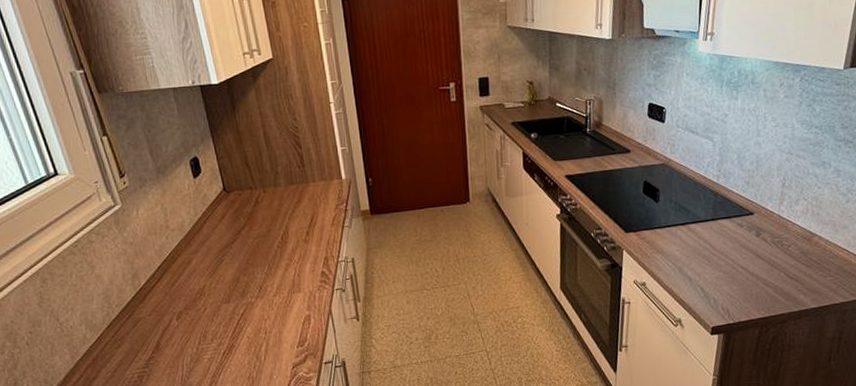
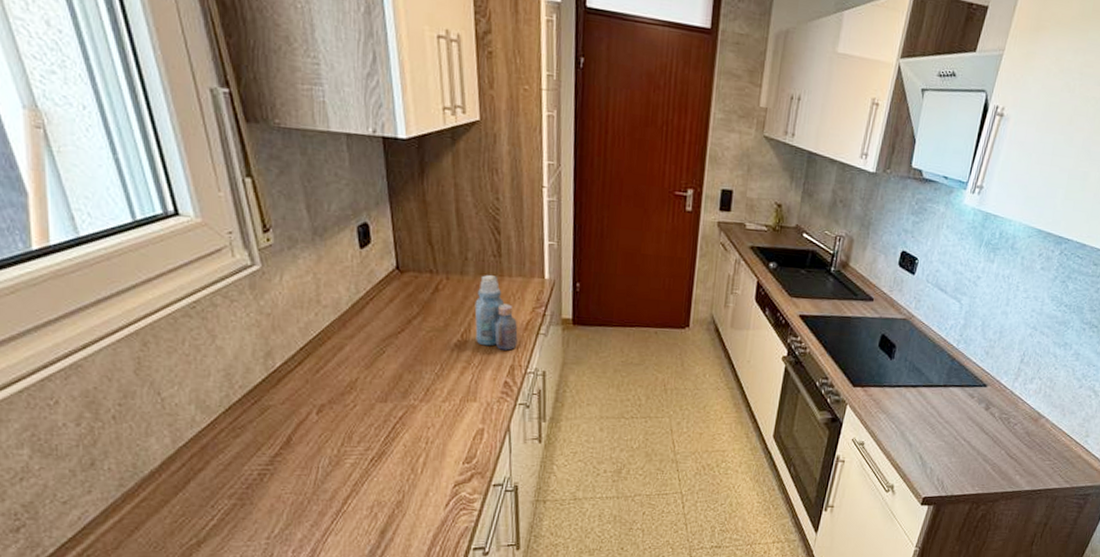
bottle: none [288,183,328,245] -> present [474,275,518,351]

